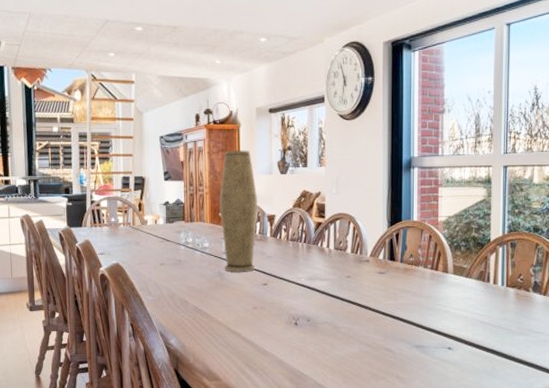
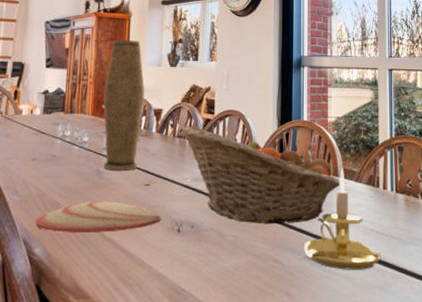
plate: none [169,299,279,326] -> present [35,201,161,233]
fruit basket: none [293,230,450,318] -> present [180,126,340,225]
candle holder: none [414,265,491,357] -> present [305,168,383,270]

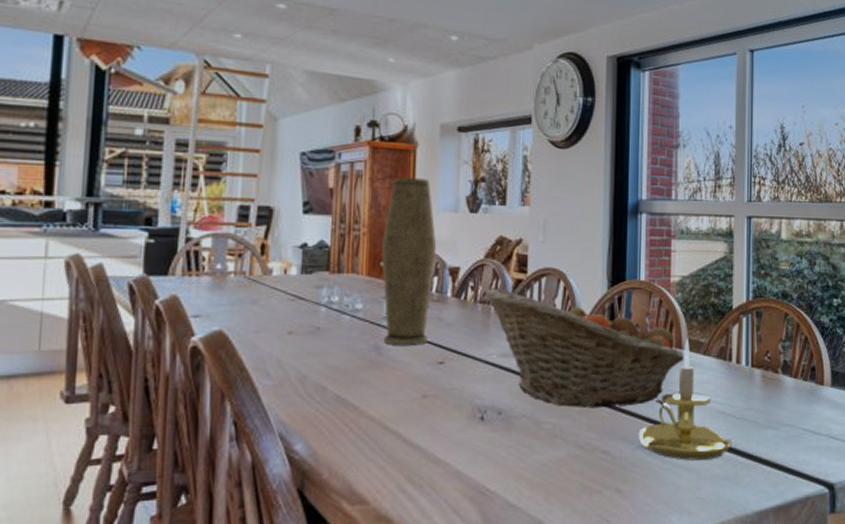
plate: present [35,201,161,233] -> none [295,384,459,424]

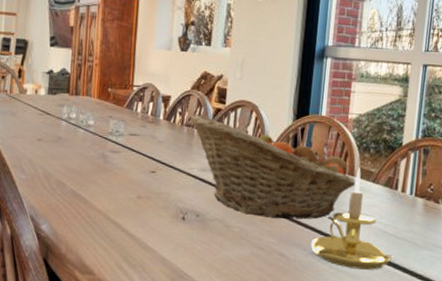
vase: present [382,177,437,344] -> none [109,19,153,156]

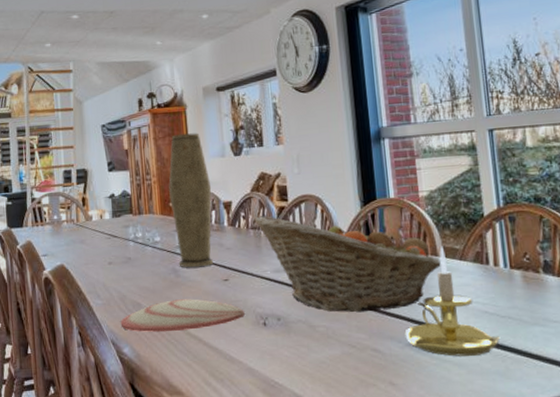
plate: none [42,184,166,215] -> present [120,299,245,332]
vase: none [109,19,153,156] -> present [168,133,214,267]

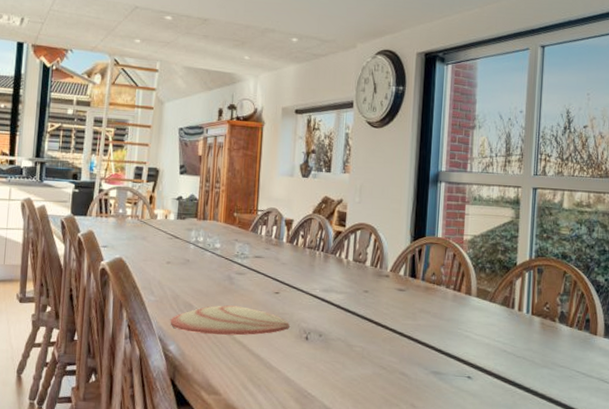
vase: present [168,133,214,267] -> none [234,148,277,277]
fruit basket: present [253,216,441,313] -> none [310,237,473,339]
candle holder: present [406,246,501,357] -> none [432,287,514,389]

